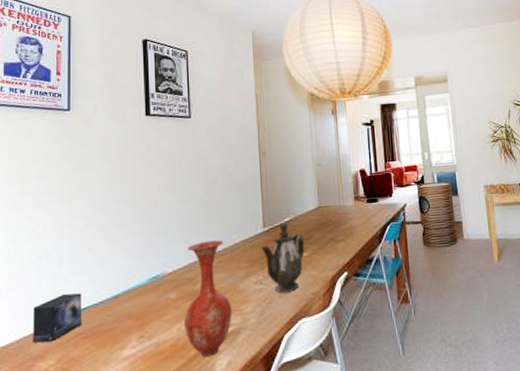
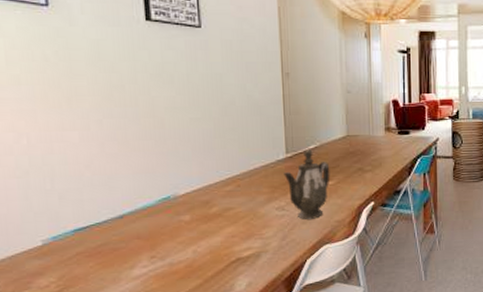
small box: present [33,293,82,343] -> none [25,211,84,260]
vase: present [184,240,232,357] -> none [200,164,252,278]

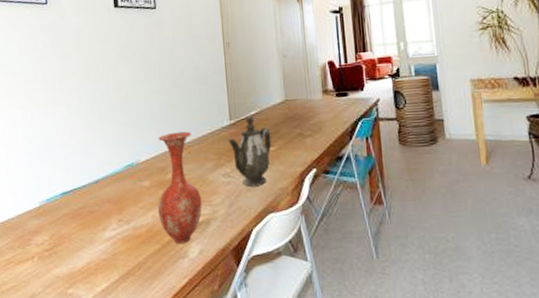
vase: none [200,164,252,278] -> present [158,131,202,243]

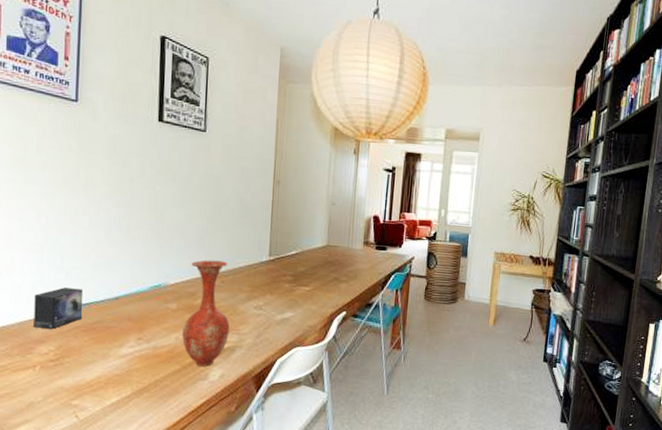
small box: none [28,176,69,219] -> present [34,287,84,329]
teapot: present [228,114,272,187] -> none [265,253,308,321]

